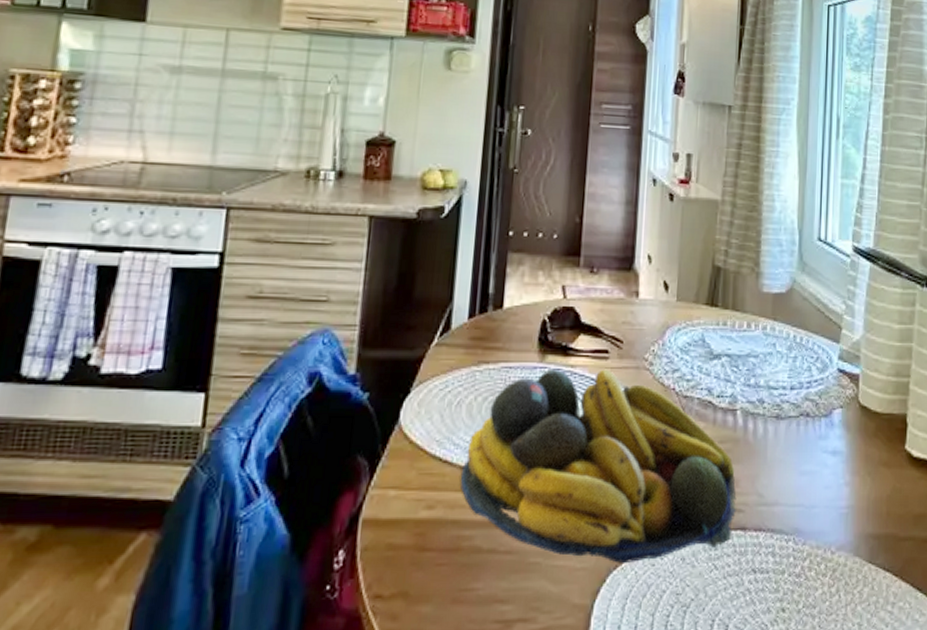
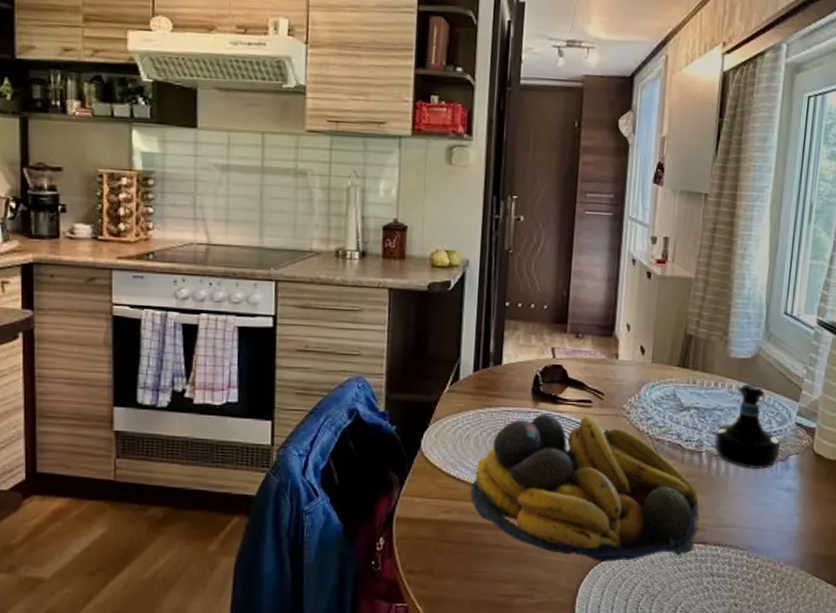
tequila bottle: none [749,322,822,429] -> present [713,383,780,470]

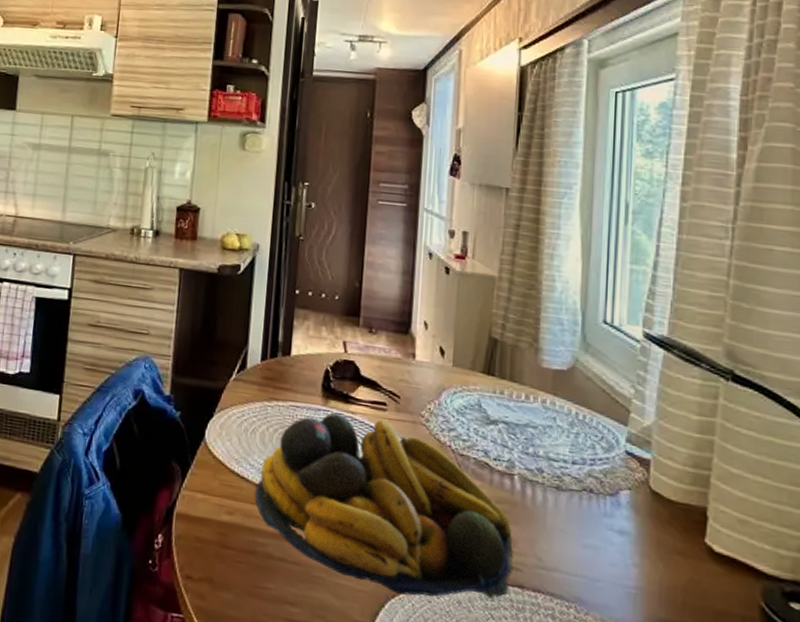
tequila bottle: present [713,383,780,470] -> none [527,398,607,504]

